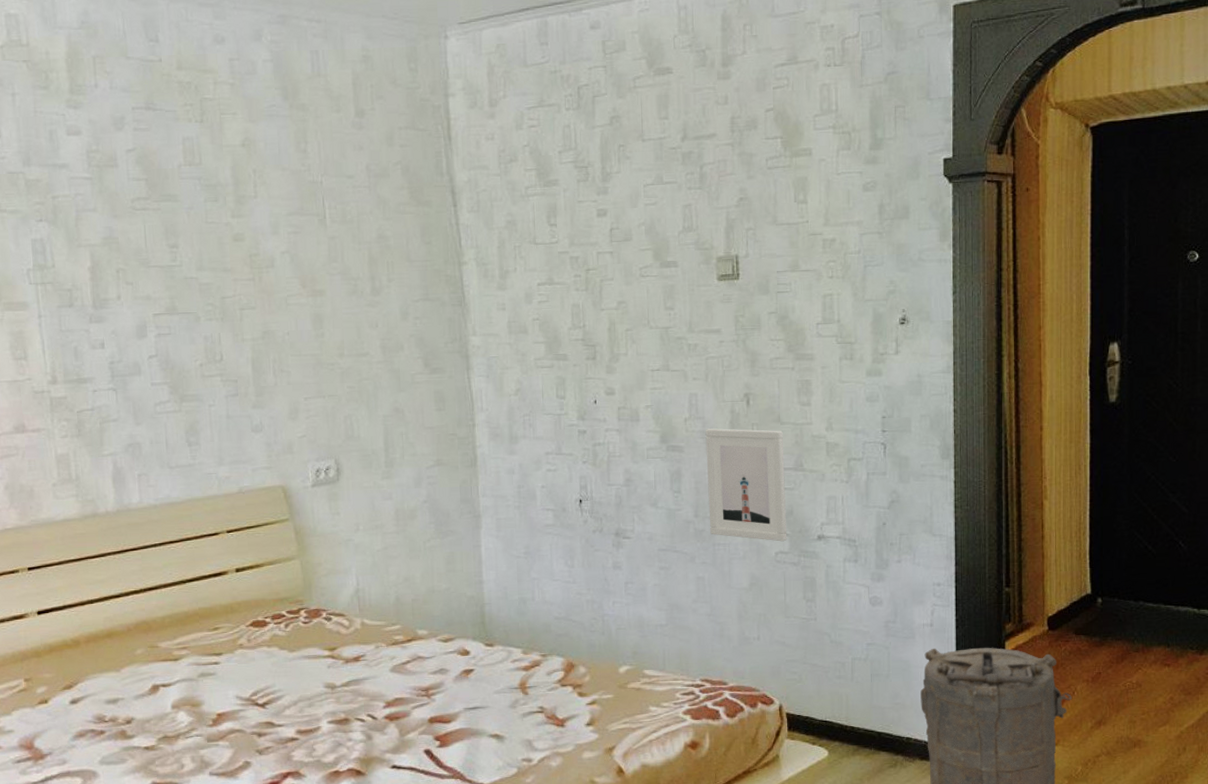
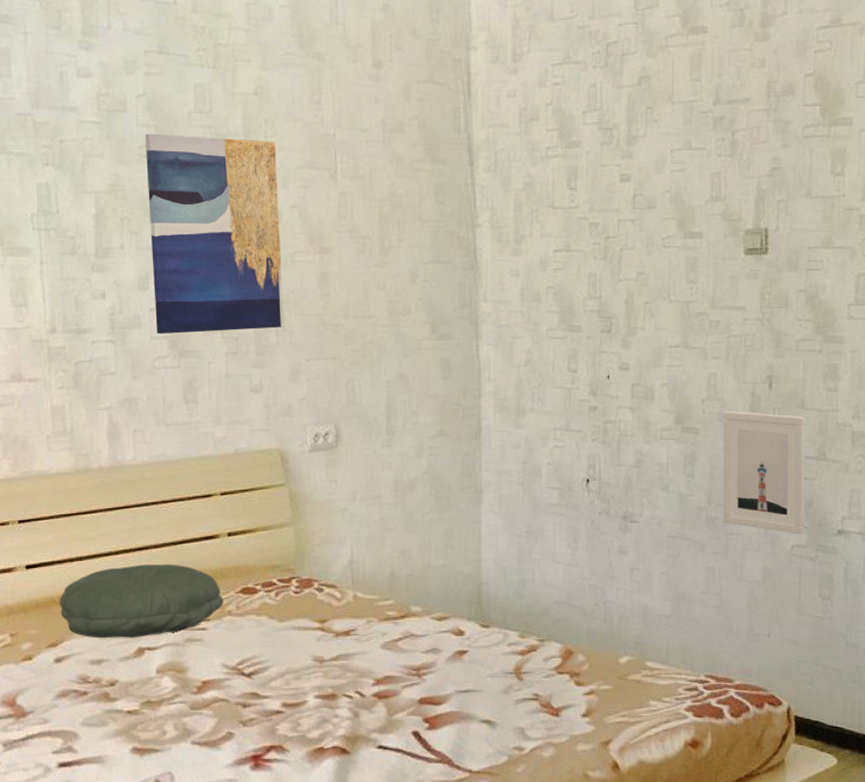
pillow: none [72,602,235,678] -> present [59,564,224,638]
wall art: none [136,187,282,381] -> present [144,133,285,334]

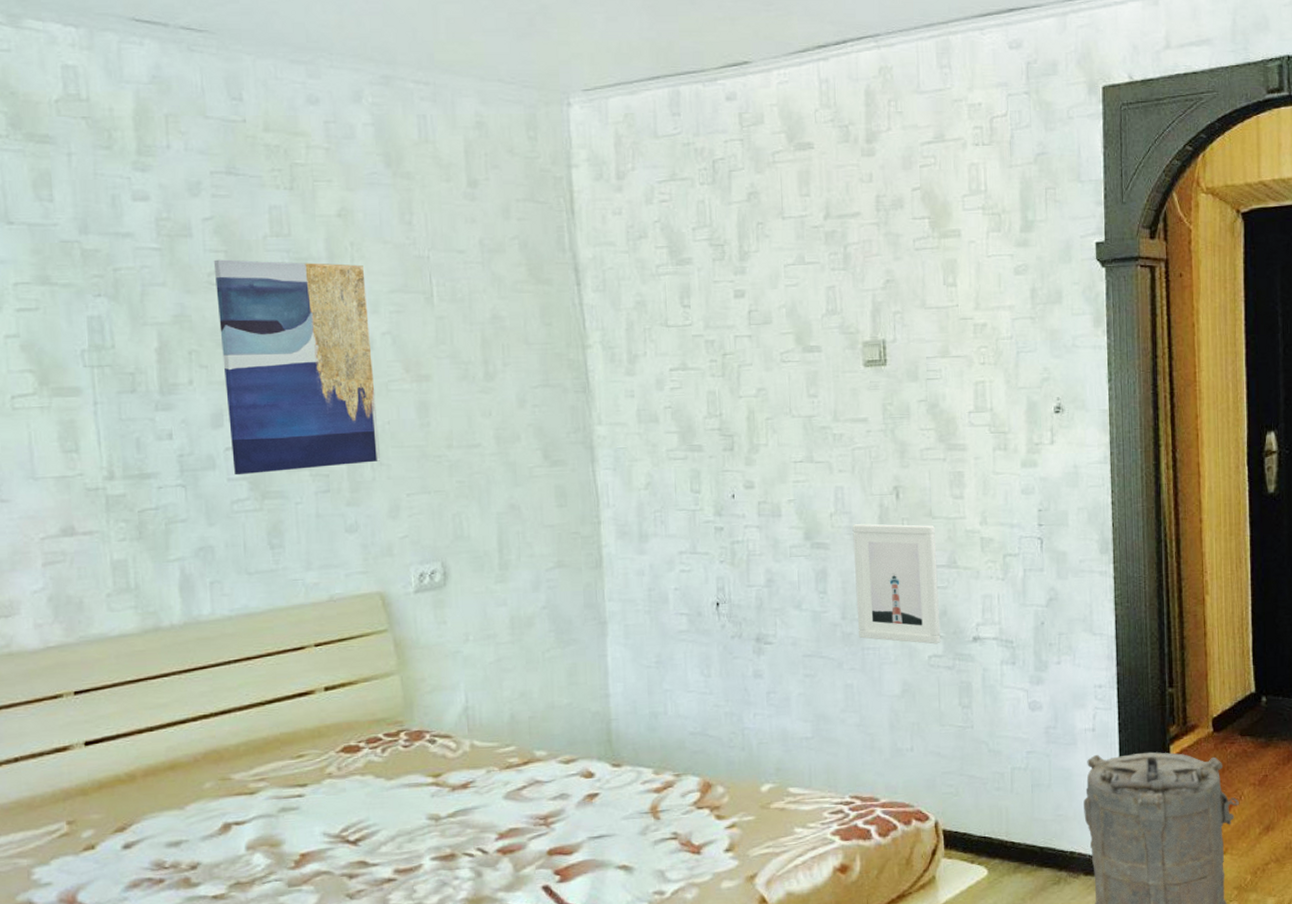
pillow: present [59,564,224,638] -> none [126,726,322,817]

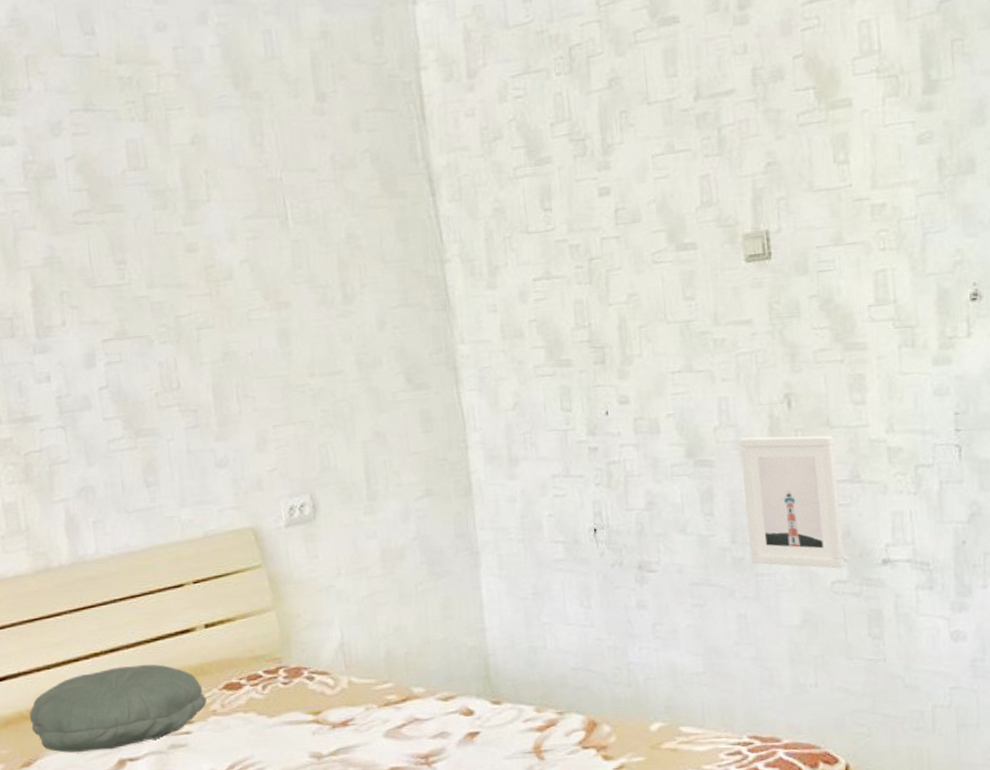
pillow: none [126,726,322,817] -> present [29,664,207,753]
wall art: present [213,259,381,476] -> none [77,192,246,415]

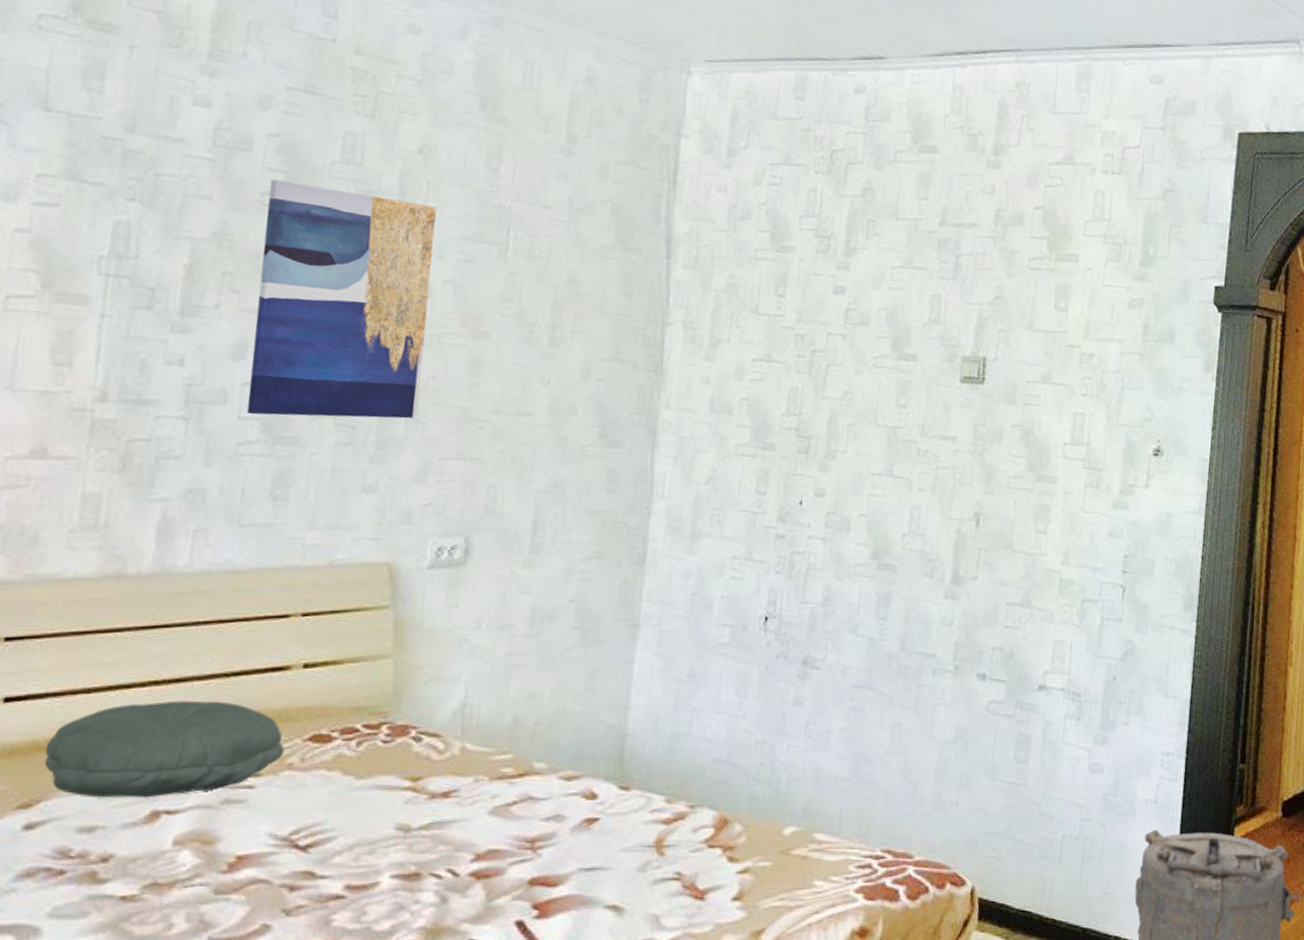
wall art: none [77,192,246,415] -> present [247,179,437,419]
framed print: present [739,435,845,569] -> none [916,548,1013,689]

